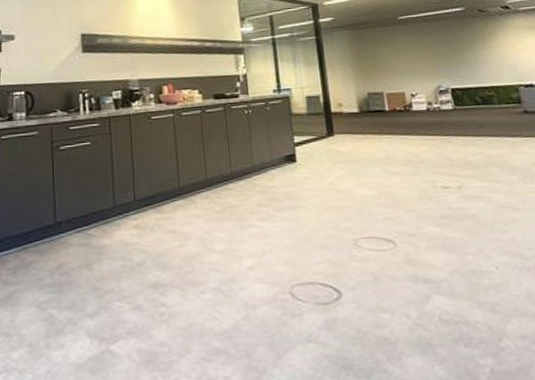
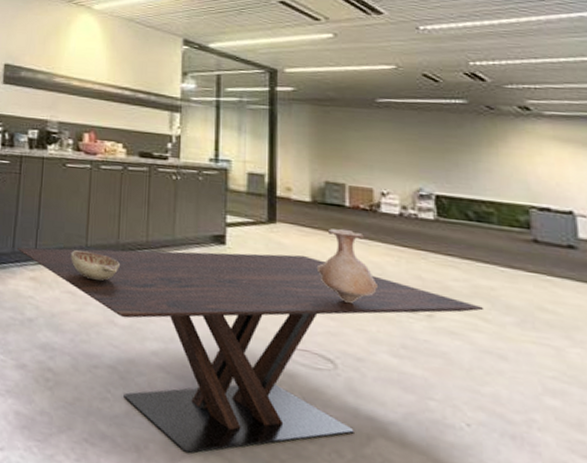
dining table: none [118,158,497,347] -> present [17,247,484,453]
decorative bowl: none [167,191,211,217] -> present [71,250,120,282]
vase: none [370,130,419,190] -> present [316,228,379,303]

